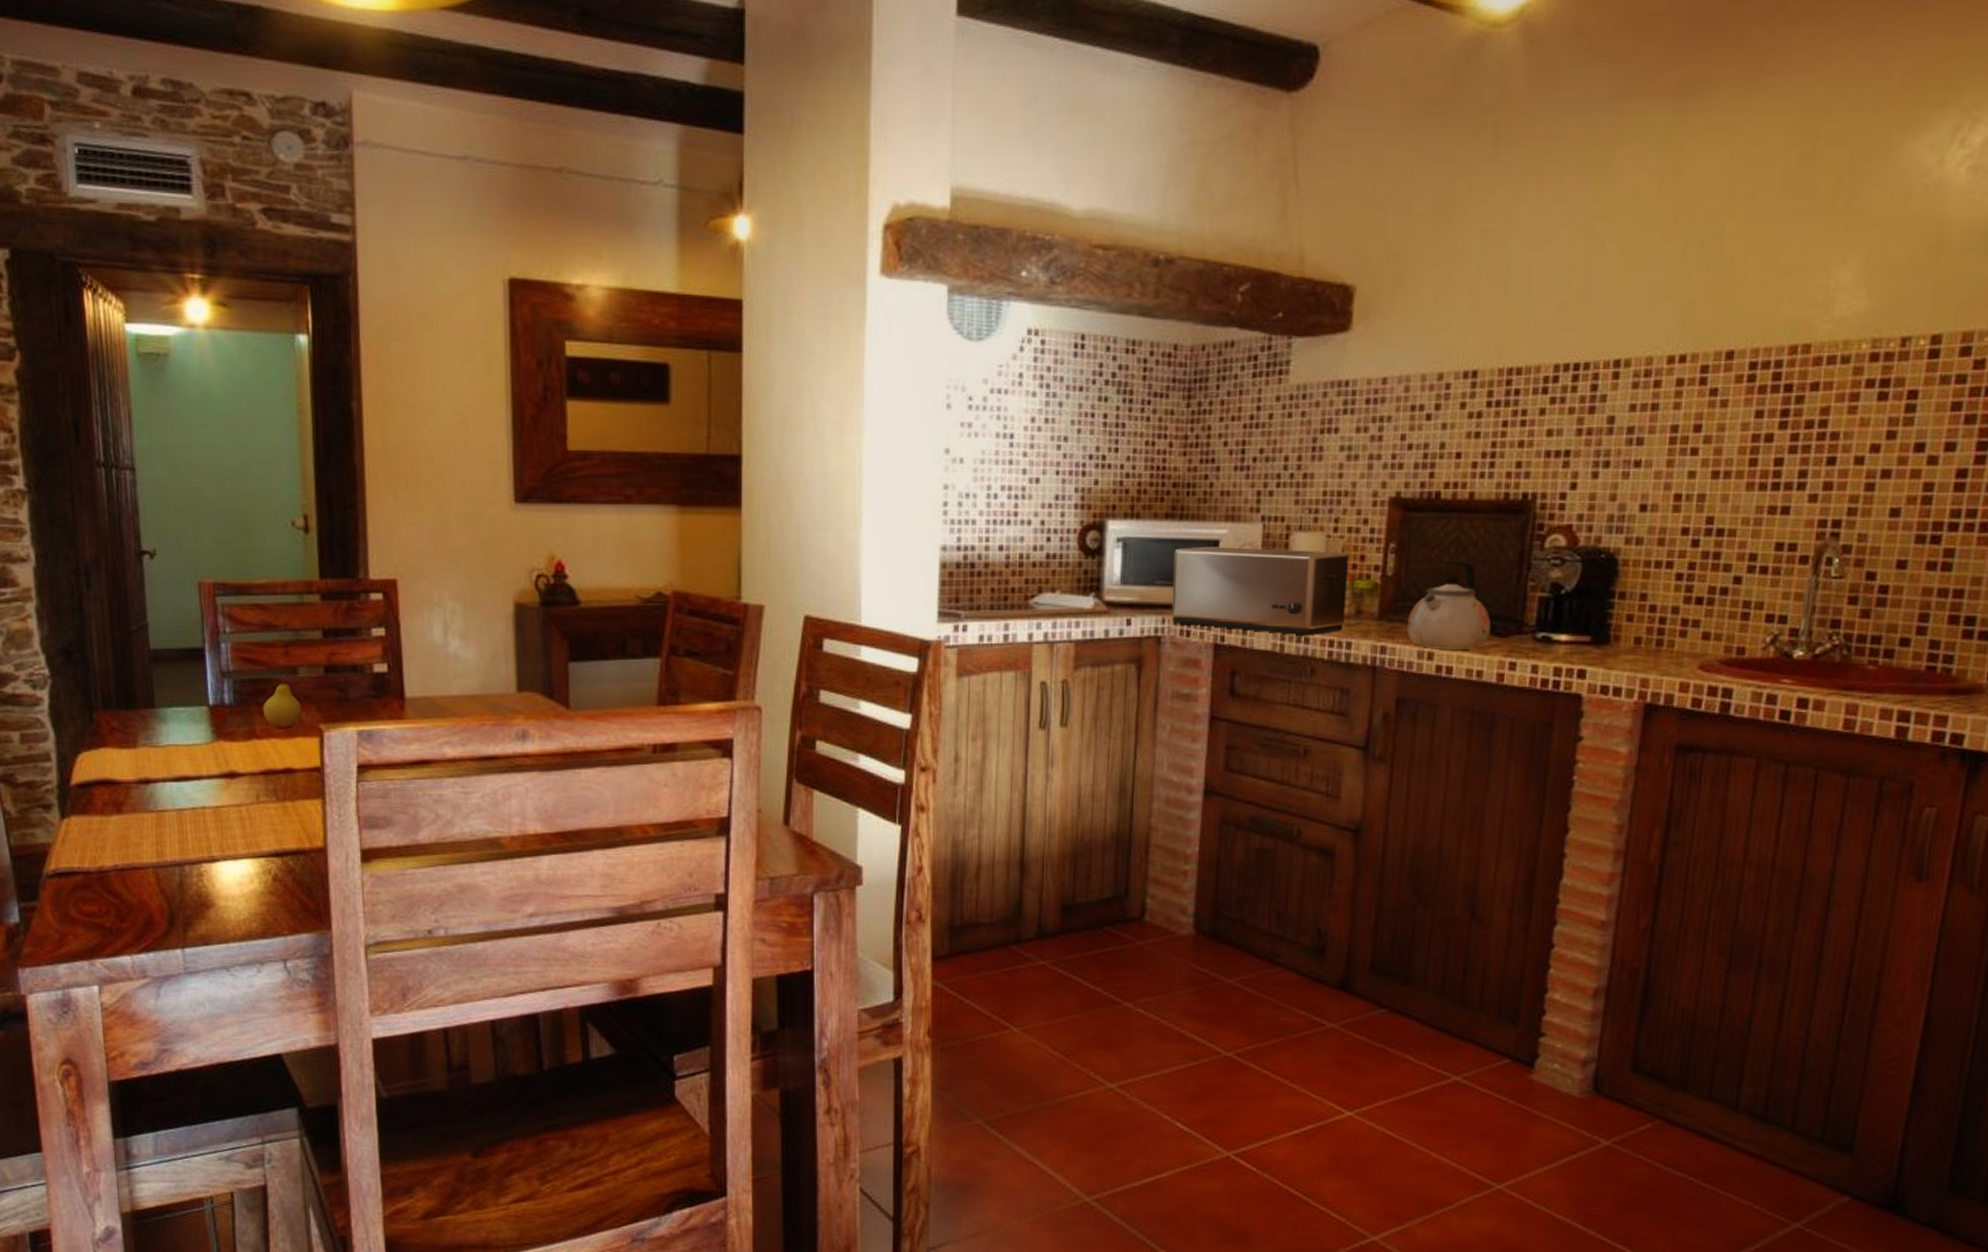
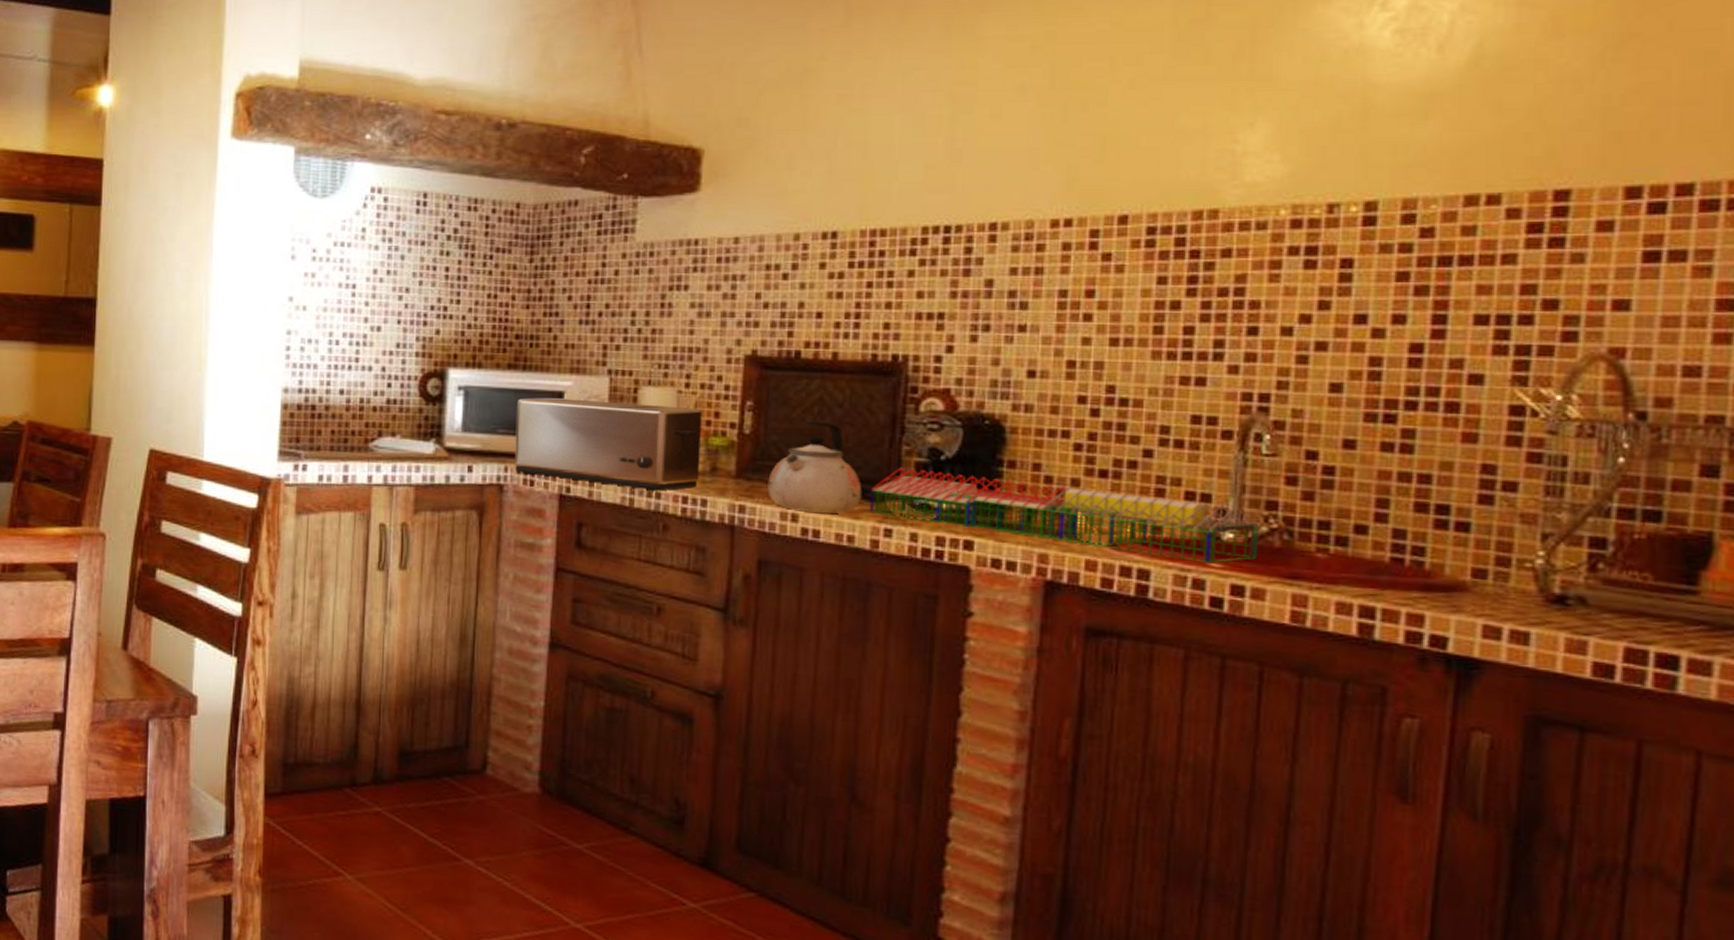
dish rack: none [1497,602,1825,680] -> present [870,466,1260,563]

